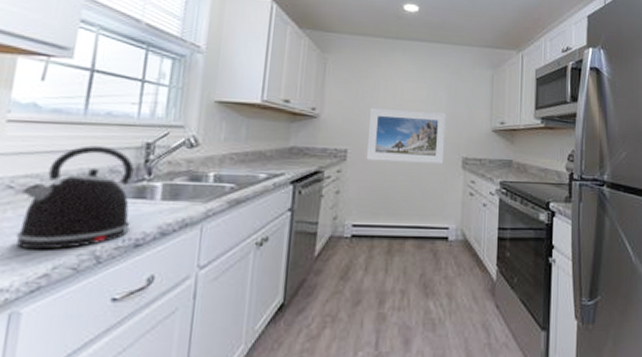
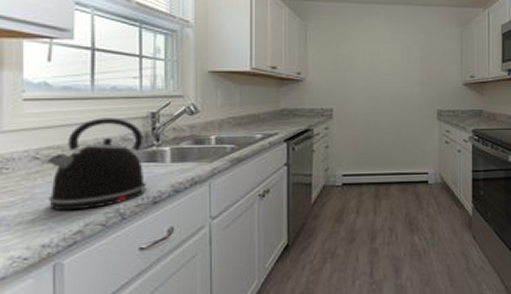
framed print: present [366,107,447,164] -> none [350,69,421,117]

